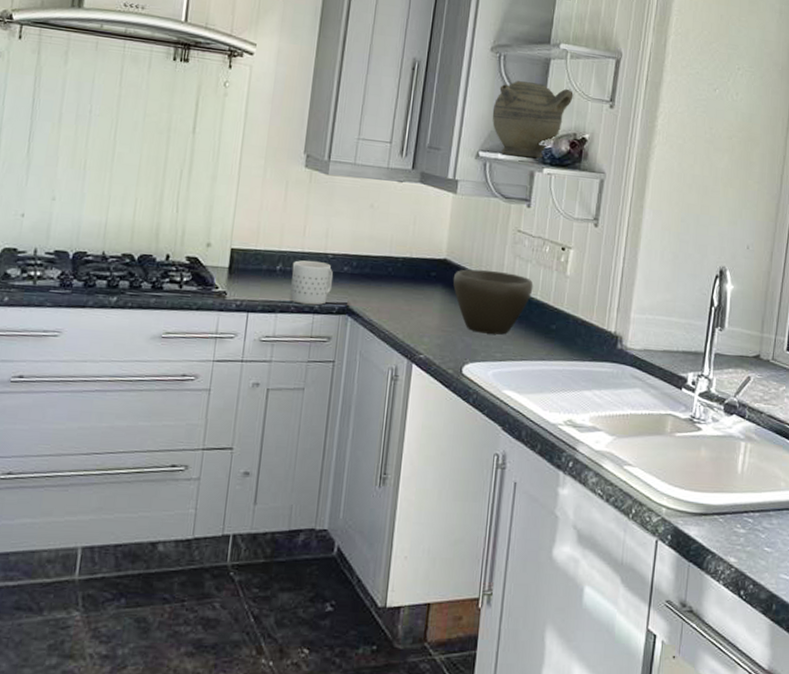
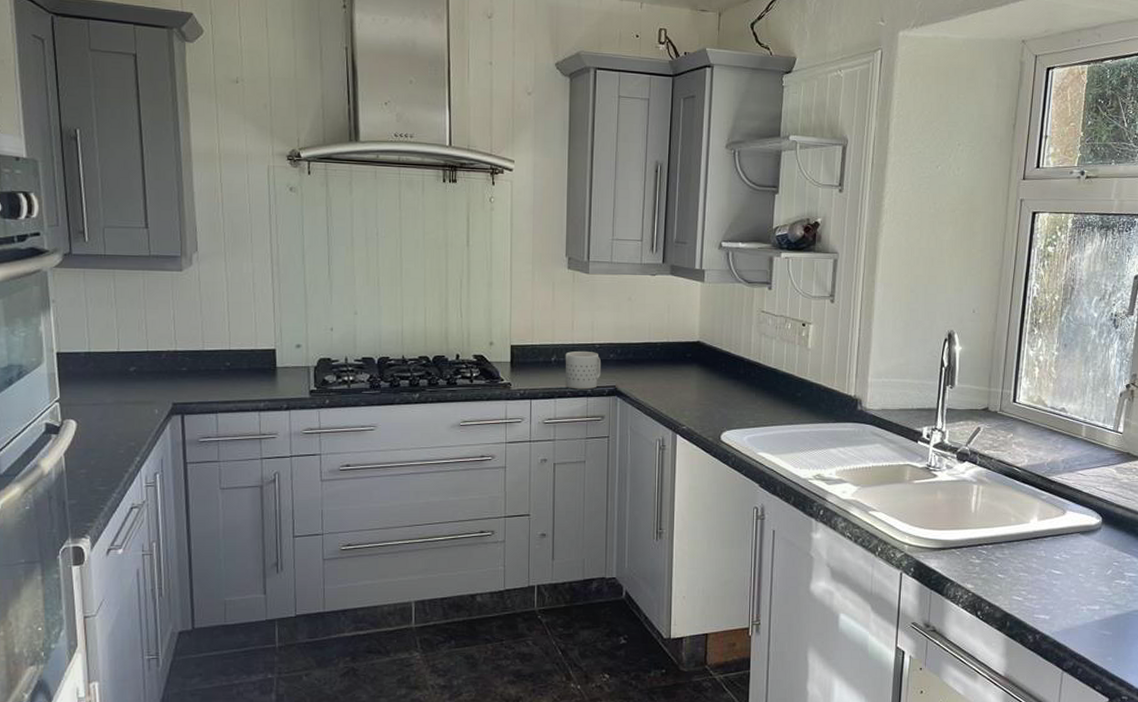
bowl: present [452,269,534,335] -> none [706,348,779,404]
ceramic jug: present [492,81,573,159] -> none [731,174,805,245]

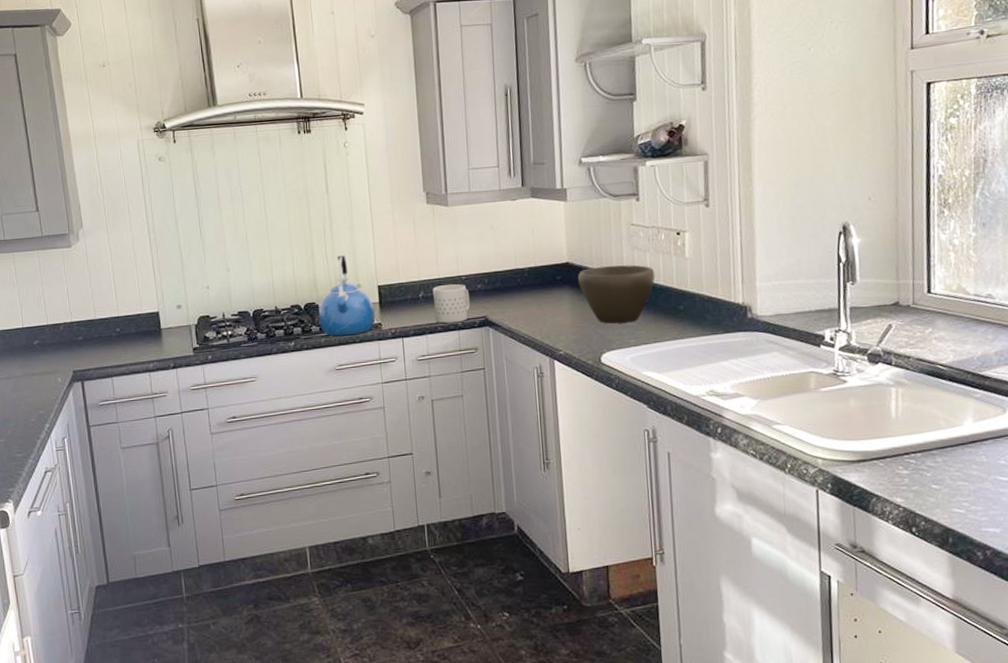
kettle: none [447,311,505,393] -> present [318,255,376,336]
bowl: none [706,348,779,404] -> present [577,265,655,324]

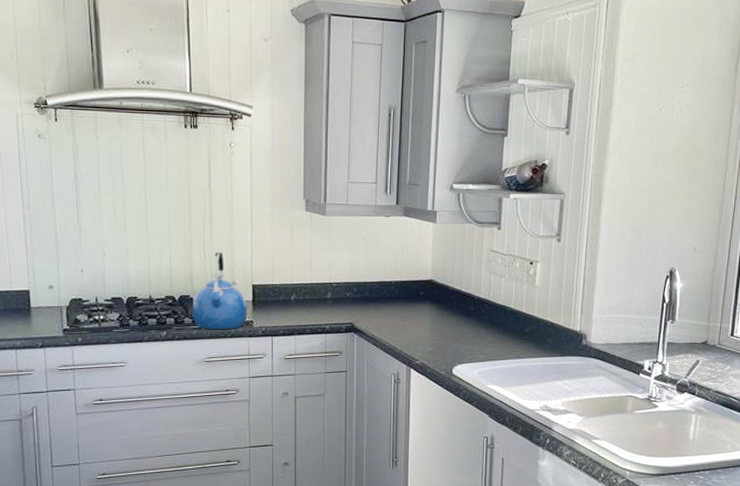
mug: present [432,284,471,324] -> none [304,290,339,327]
bowl: present [577,265,655,324] -> none [438,286,508,340]

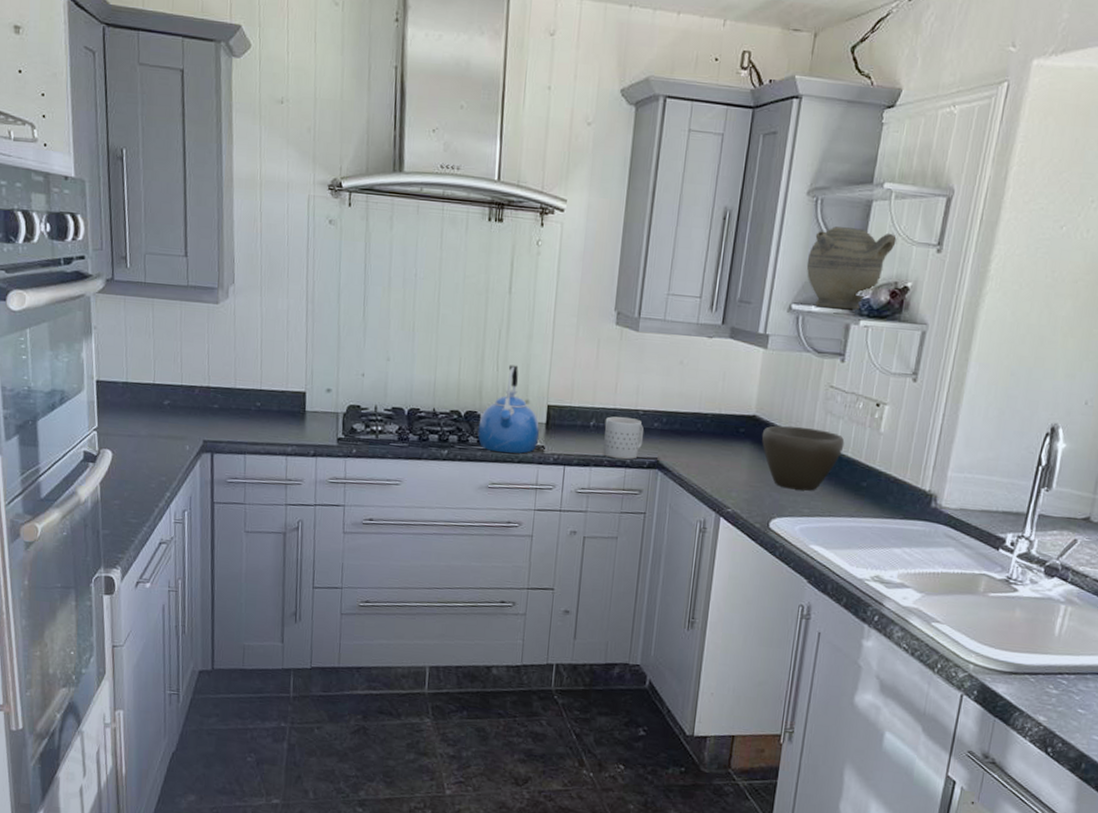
mug: none [304,290,339,327] -> present [603,416,645,460]
bowl: none [438,286,508,340] -> present [761,425,845,491]
ceramic jug: none [462,117,533,186] -> present [806,226,896,311]

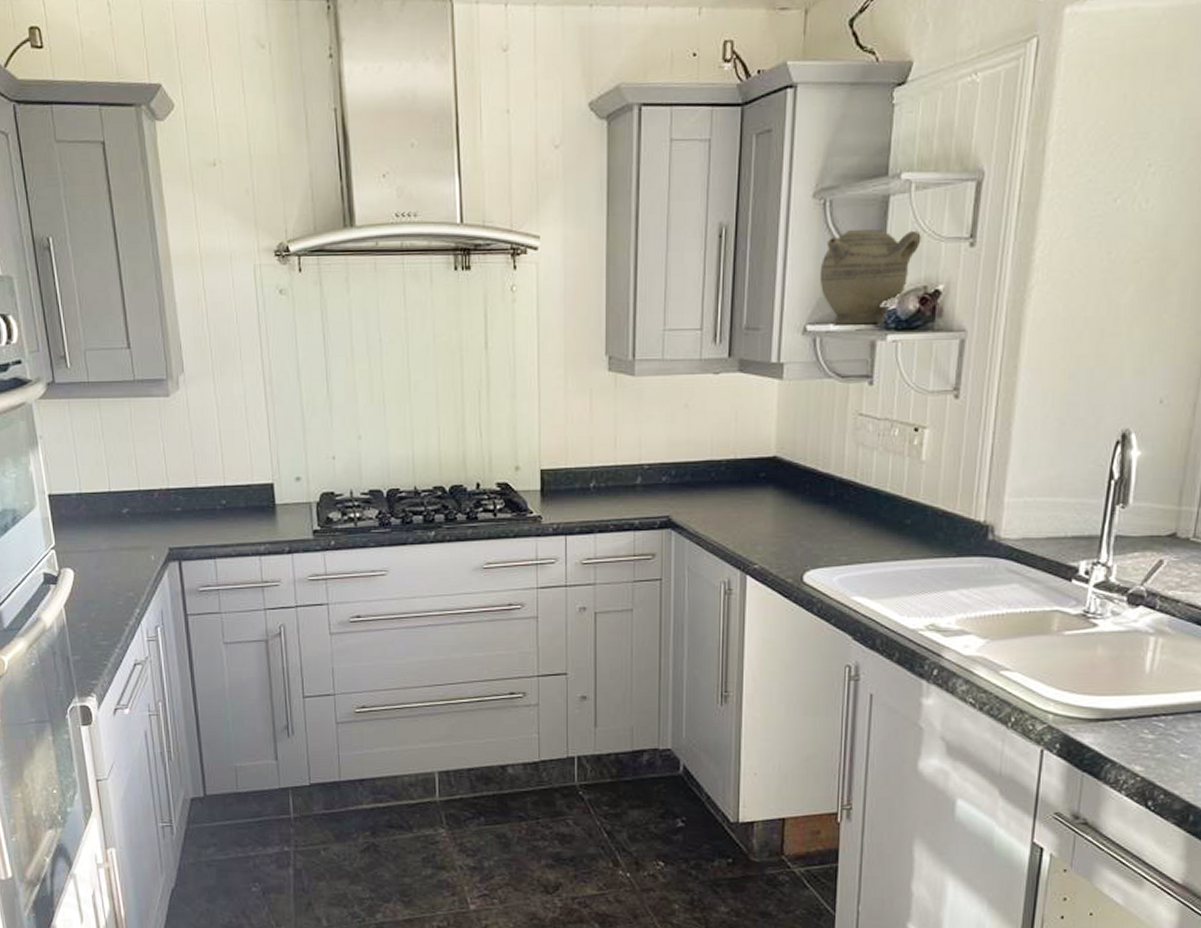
kettle: present [477,365,540,454] -> none [466,429,535,528]
mug: present [603,416,645,460] -> none [606,474,652,522]
bowl: present [761,425,845,491] -> none [785,463,881,536]

